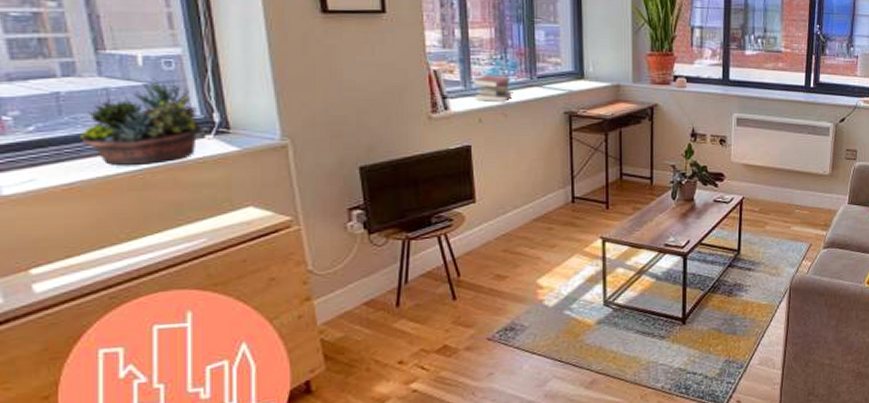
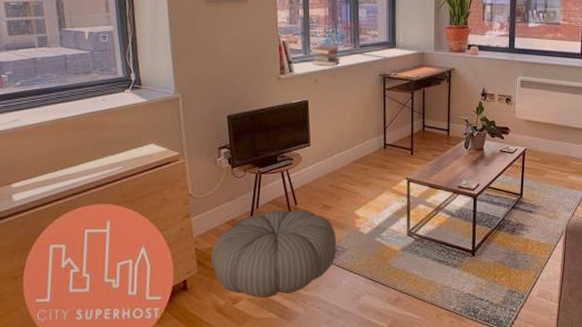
succulent planter: present [80,81,203,165] -> none [47,50,124,111]
pouf: none [344,281,513,395] -> present [211,209,336,297]

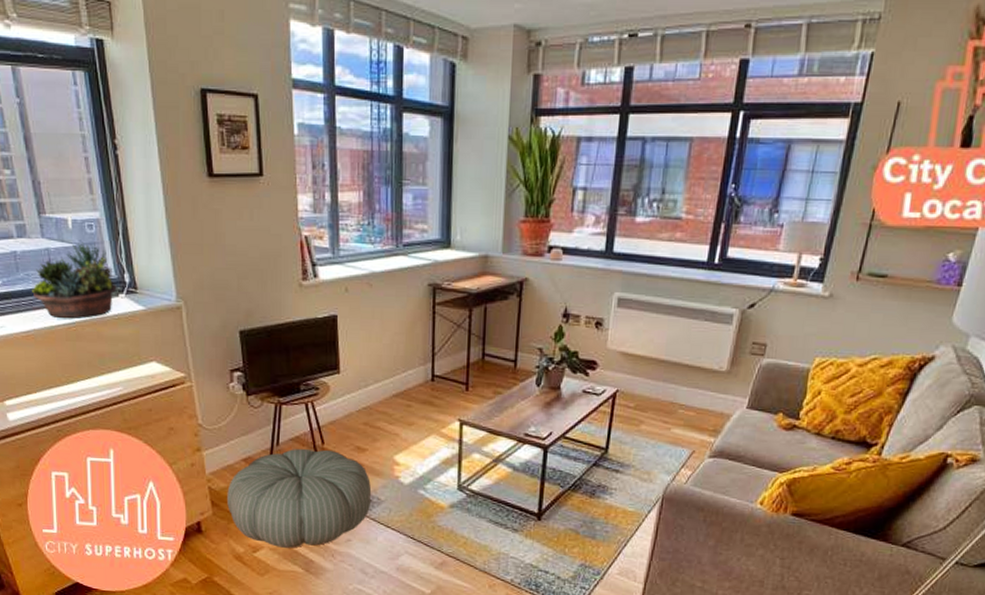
succulent planter: none [47,50,124,111] -> present [32,243,117,318]
books: present [312,45,340,67] -> none [341,242,377,272]

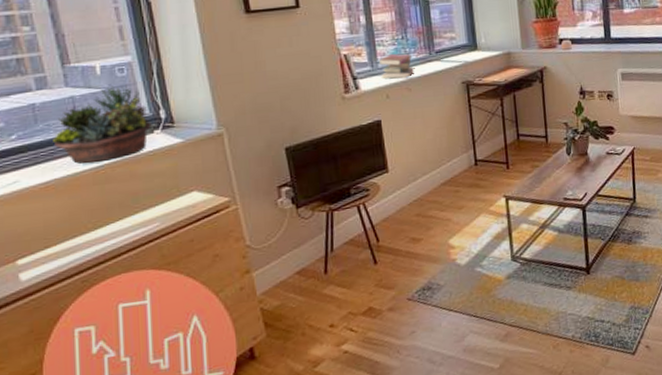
pouf: present [227,449,371,548] -> none [281,246,431,356]
books: none [341,242,377,272] -> present [379,53,414,80]

